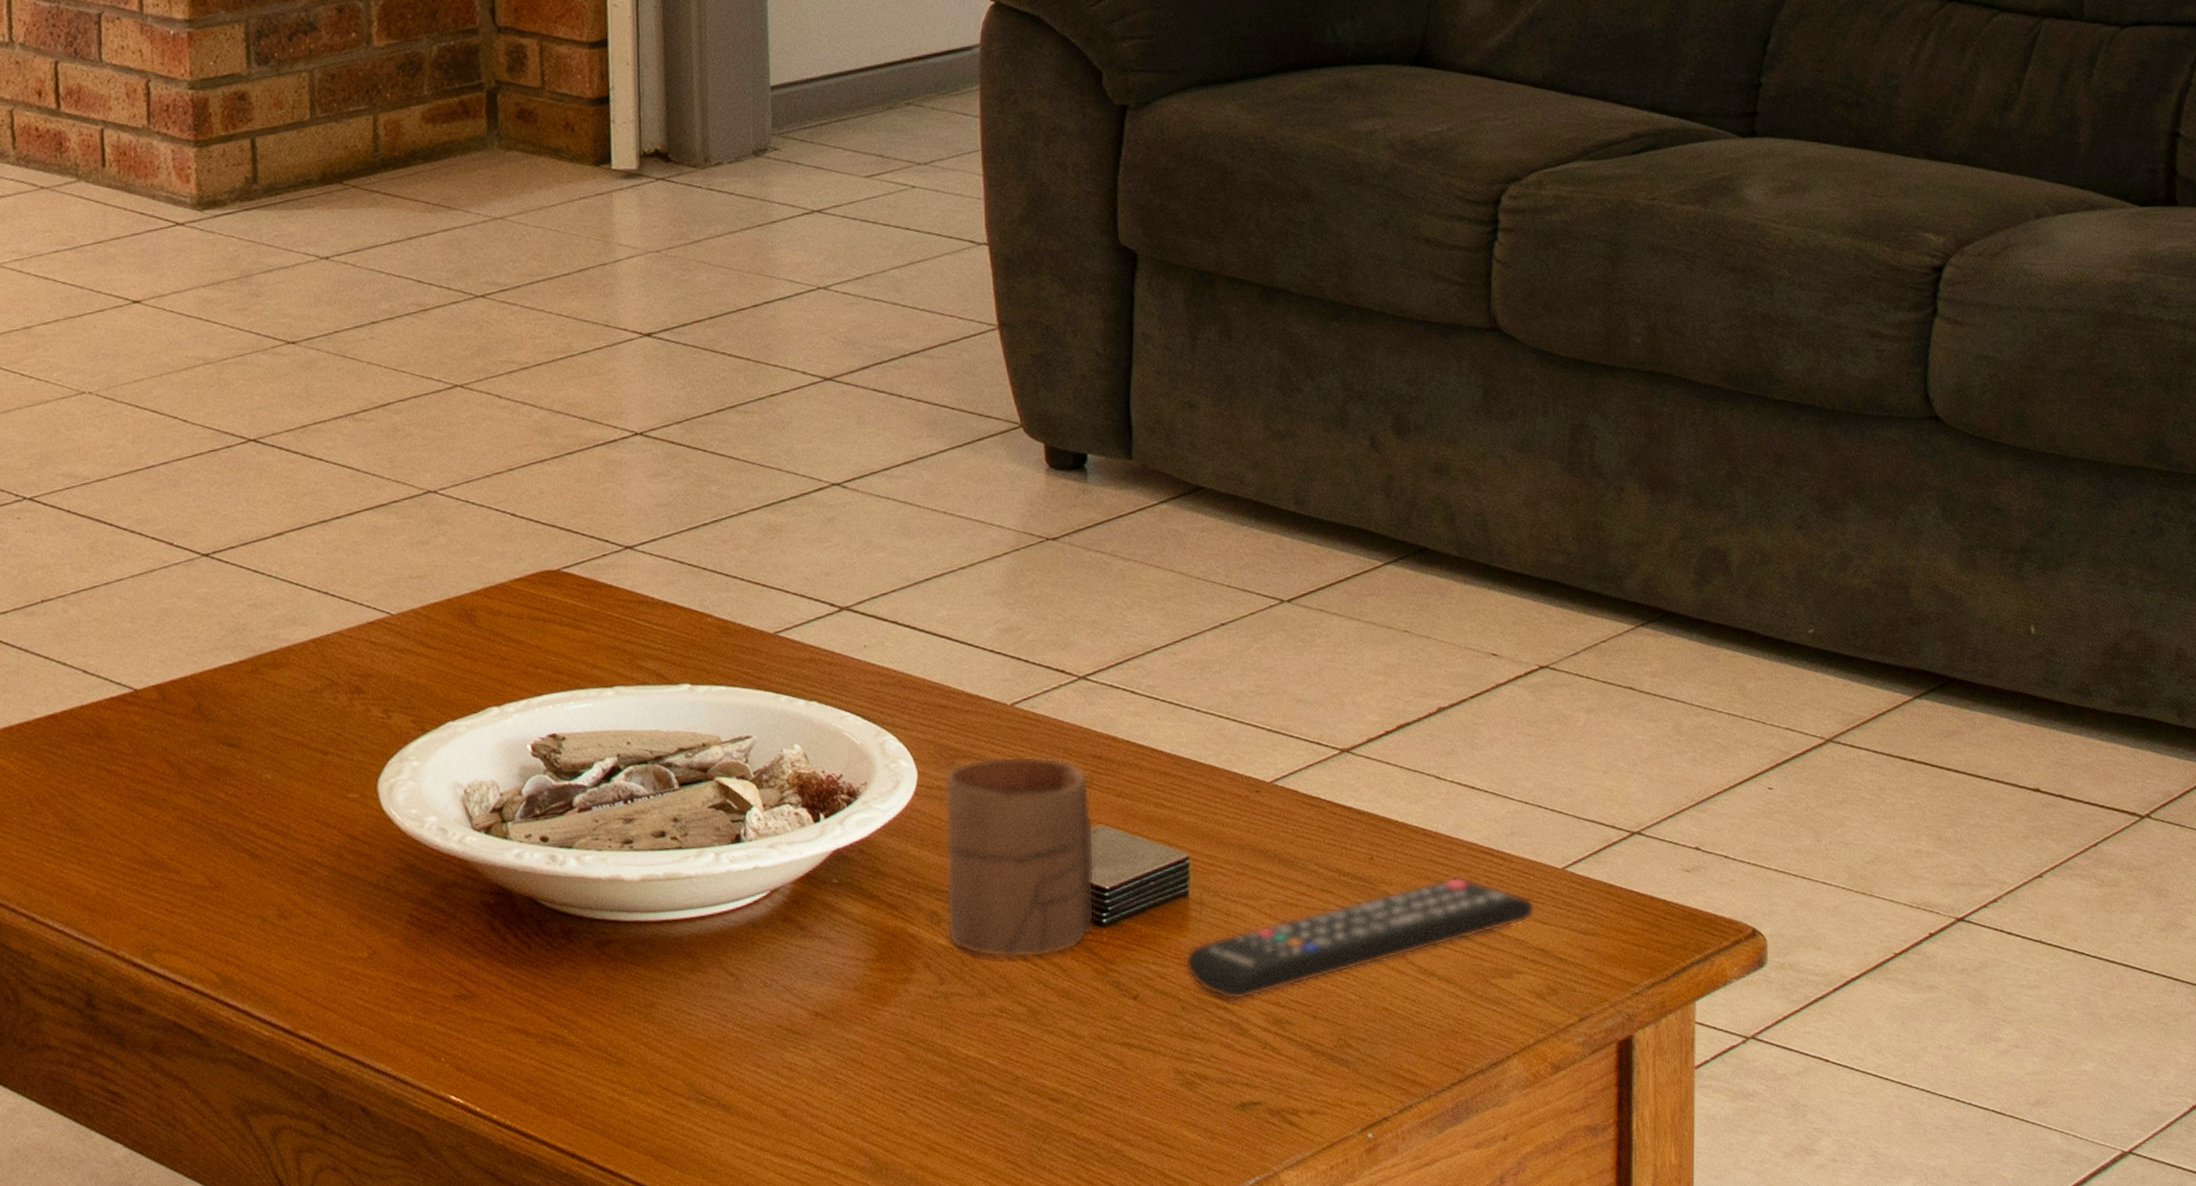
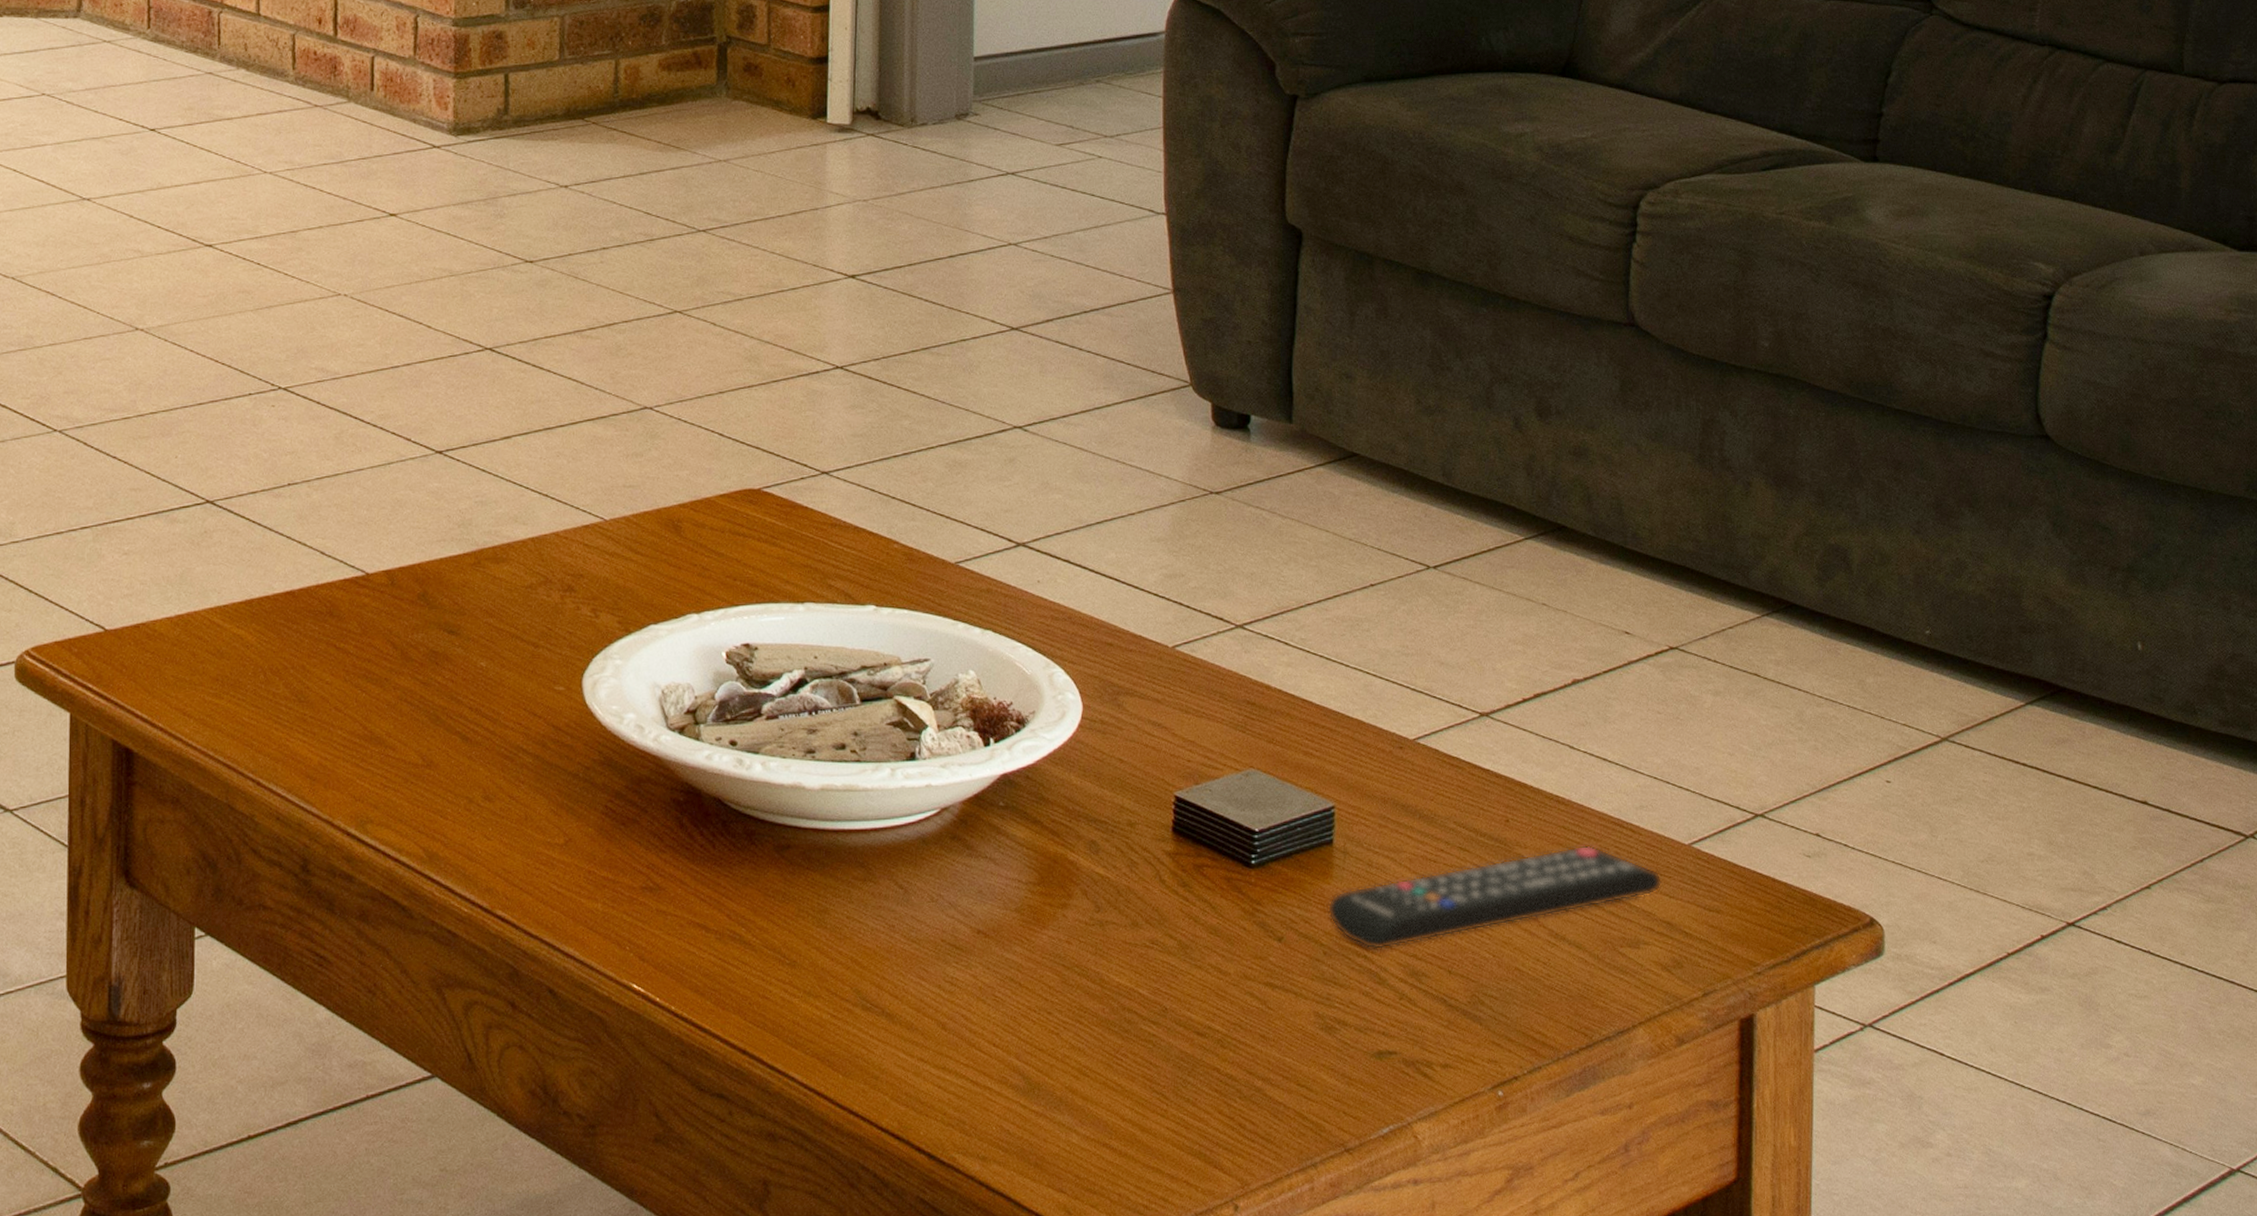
cup: present [944,755,1095,959] -> none [1104,695,1246,893]

